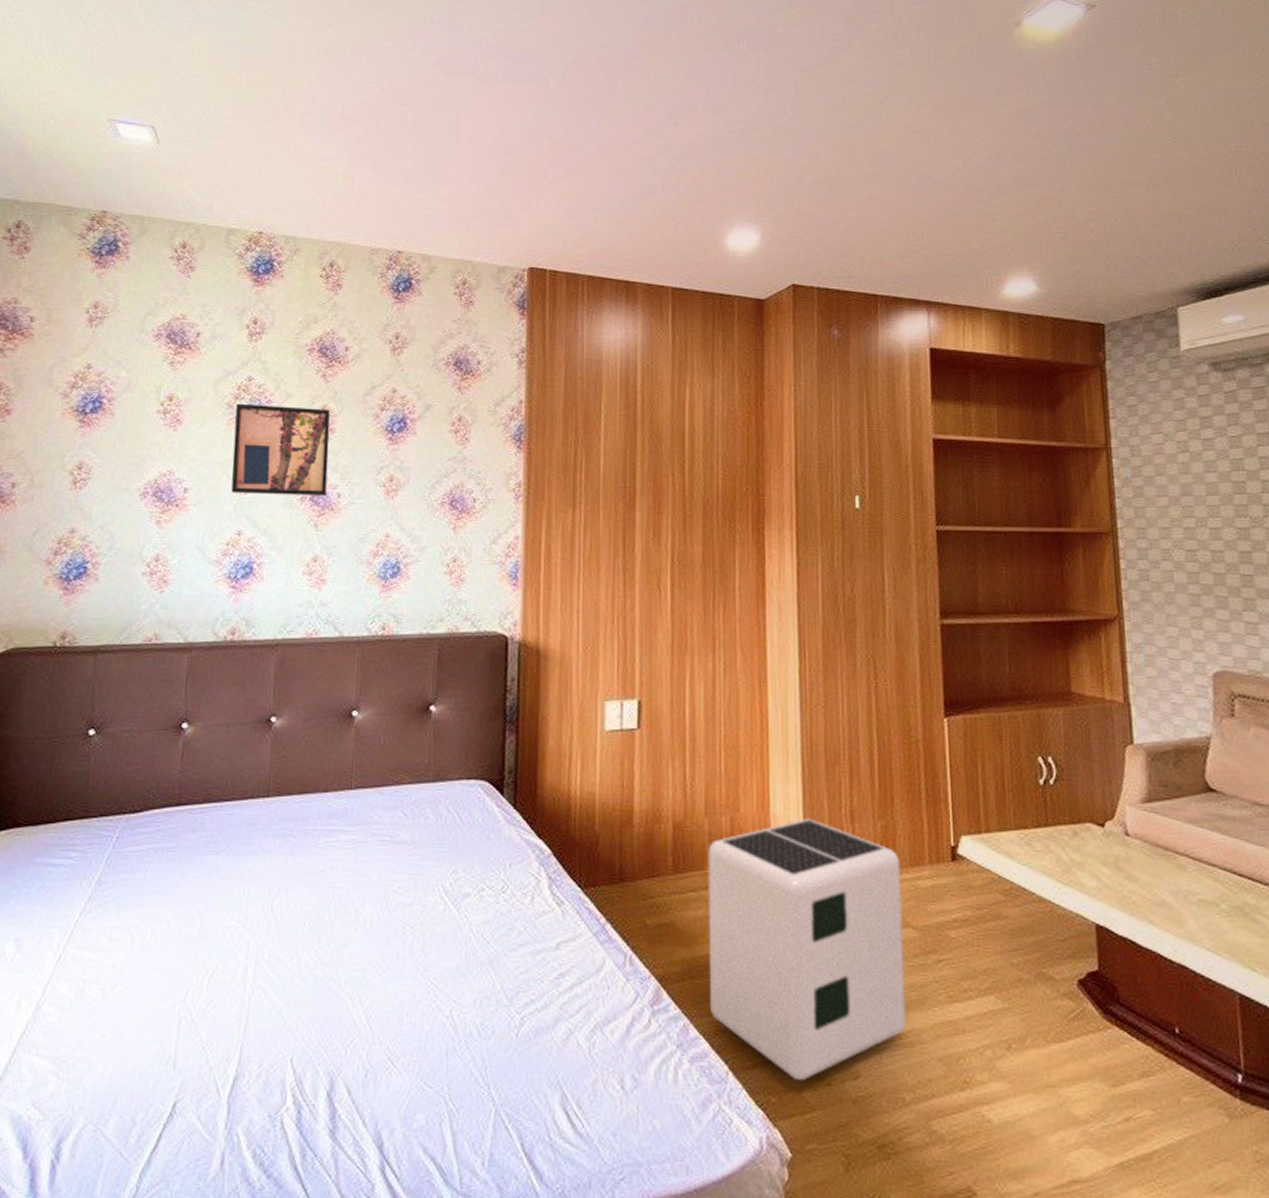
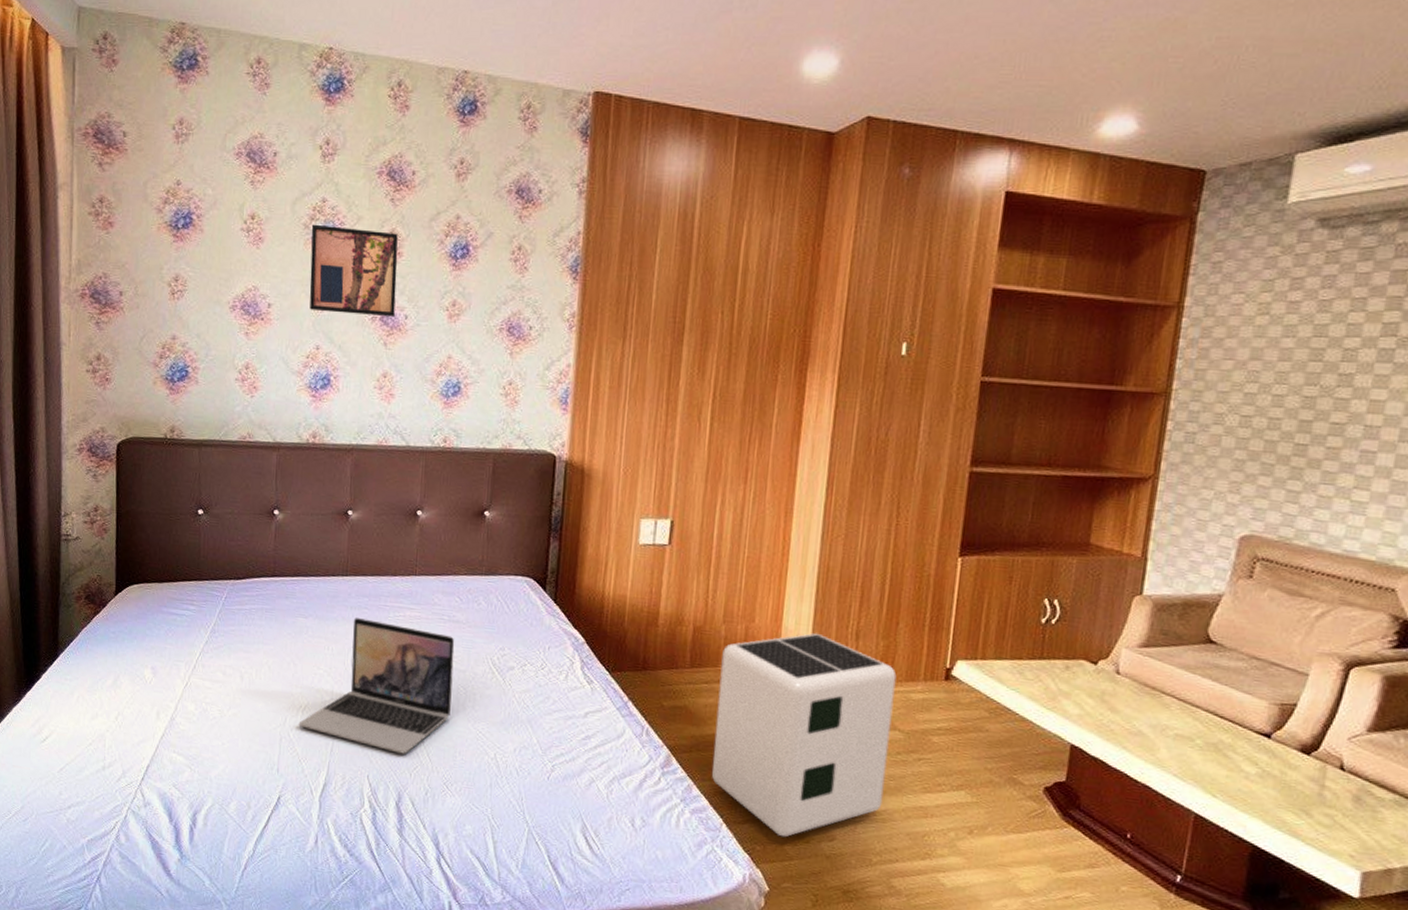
laptop: none [203,849,399,1024] -> present [298,618,455,754]

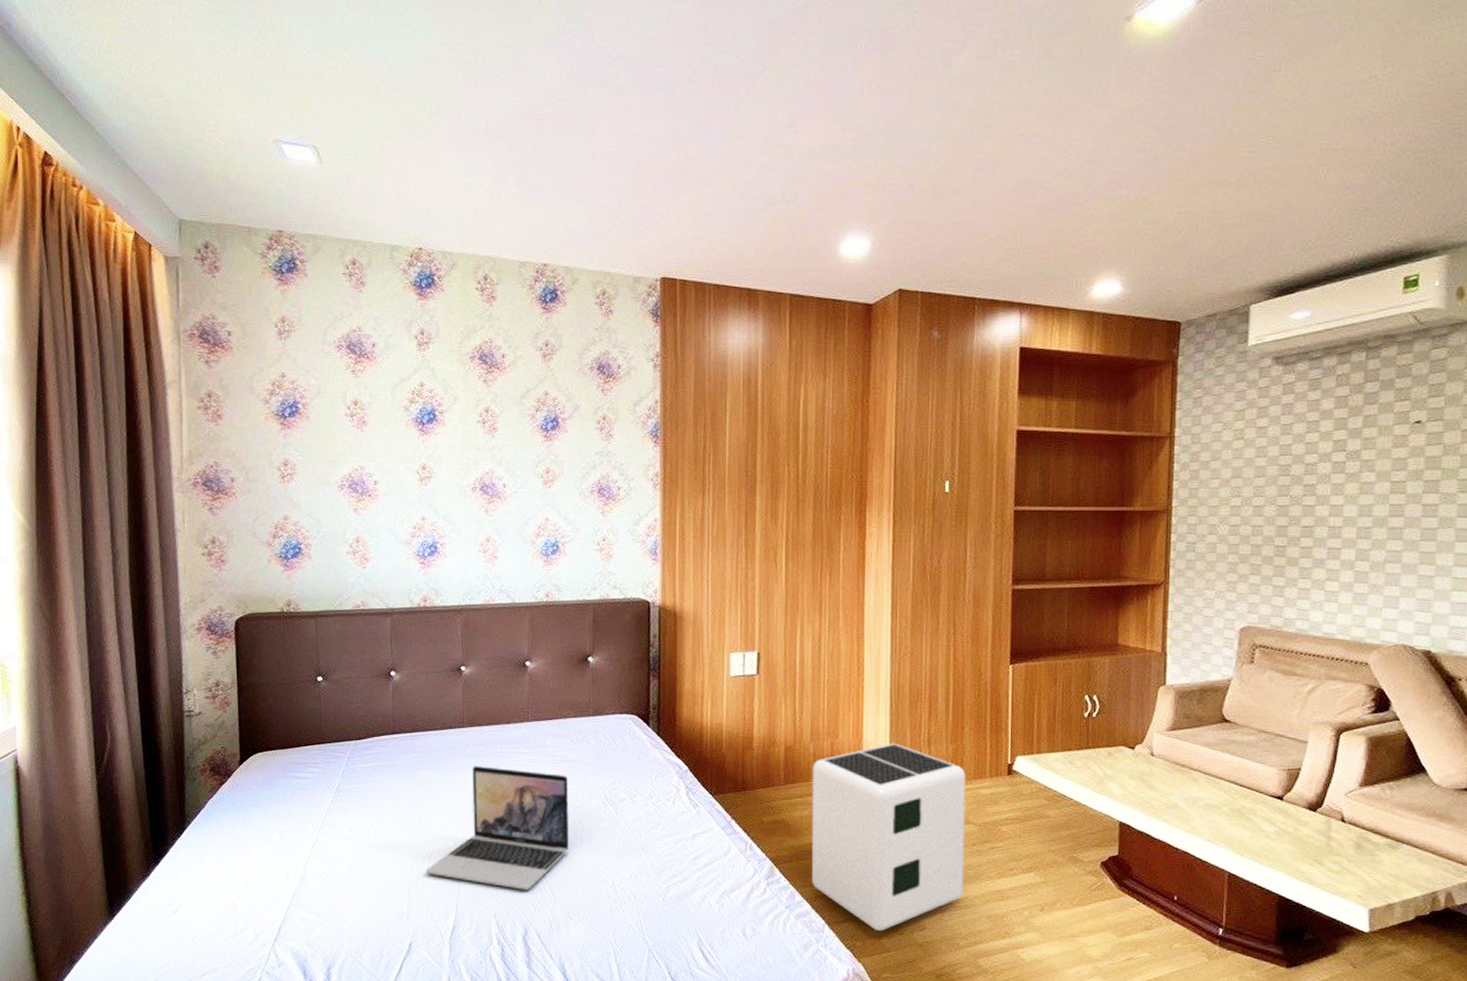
wall art: present [309,224,398,318] -> none [411,406,494,487]

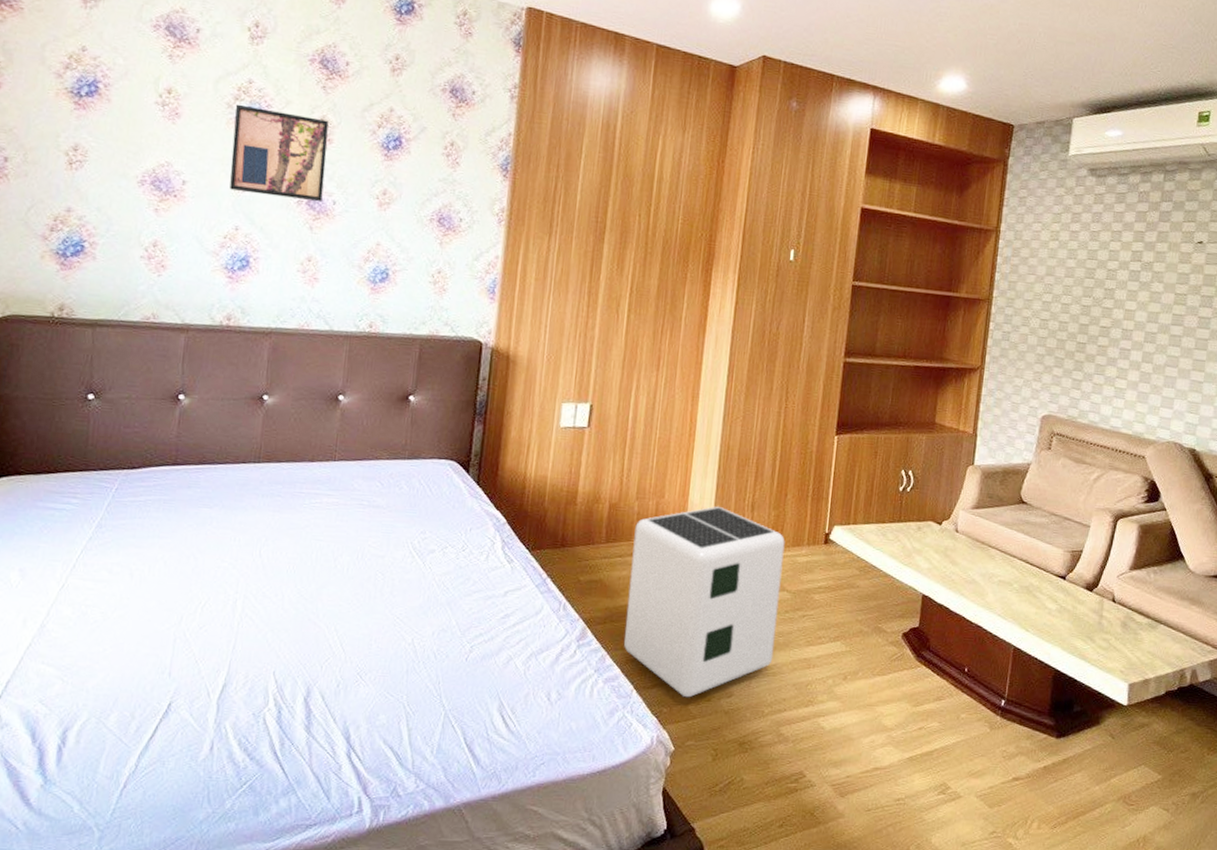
wall art: none [411,406,494,487] -> present [229,104,329,203]
laptop: present [425,766,569,890] -> none [197,506,375,646]

